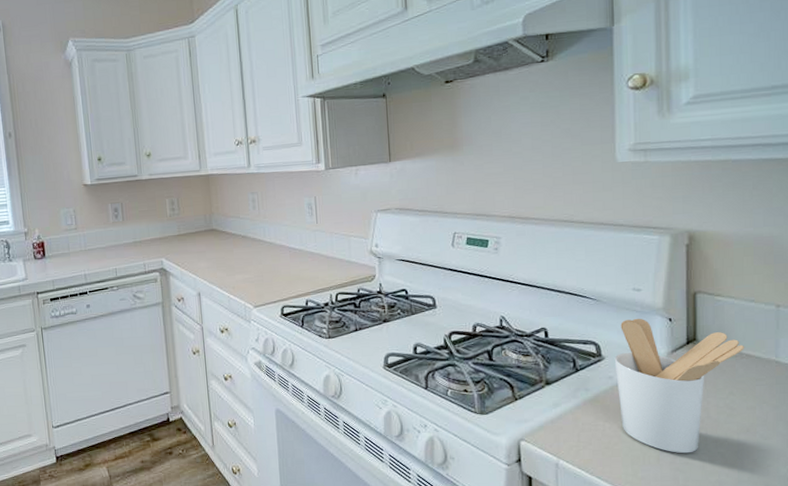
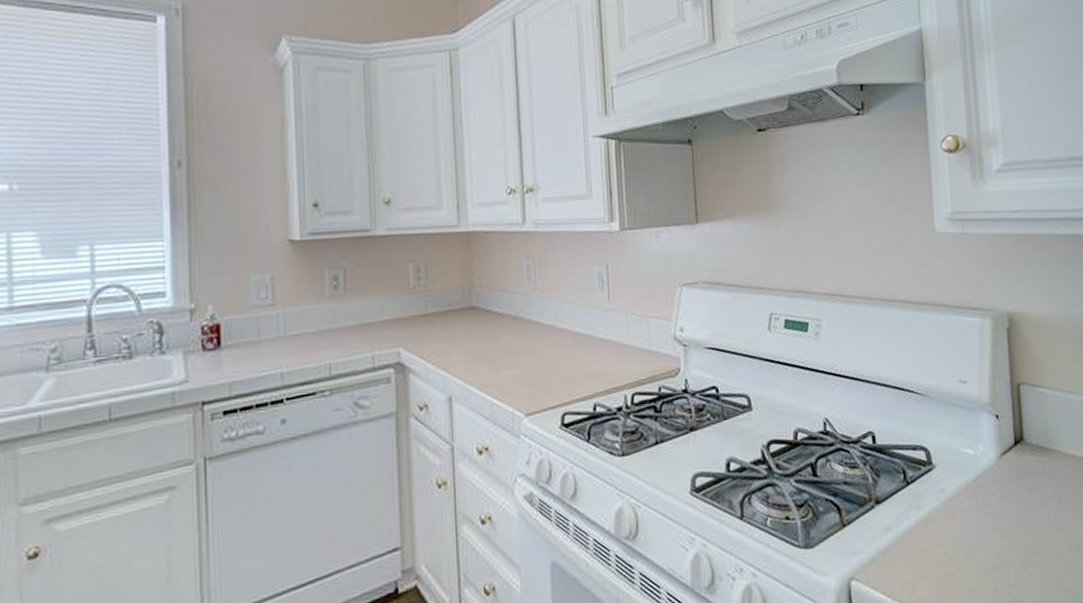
utensil holder: present [614,318,745,454] -> none [945,415,1069,581]

